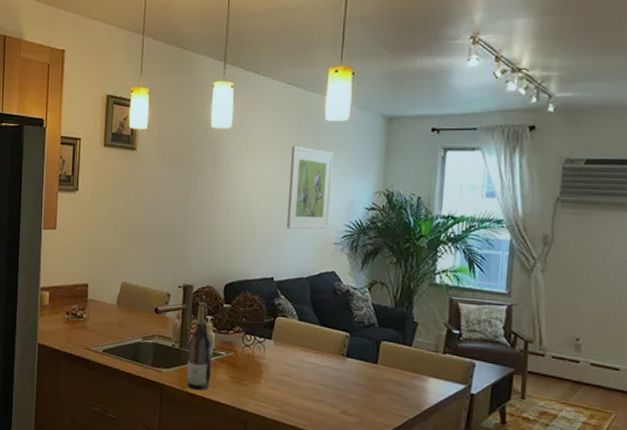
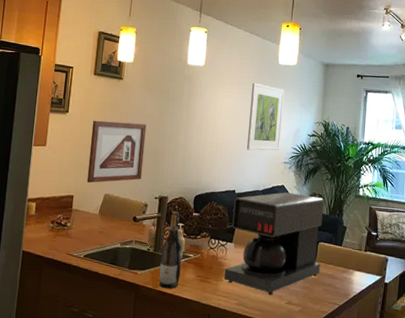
picture frame: none [102,198,166,270] -> present [87,120,147,184]
coffee maker: none [262,279,388,402] -> present [223,192,325,295]

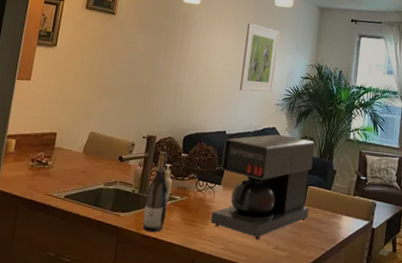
picture frame: present [87,120,147,184] -> none [72,55,138,121]

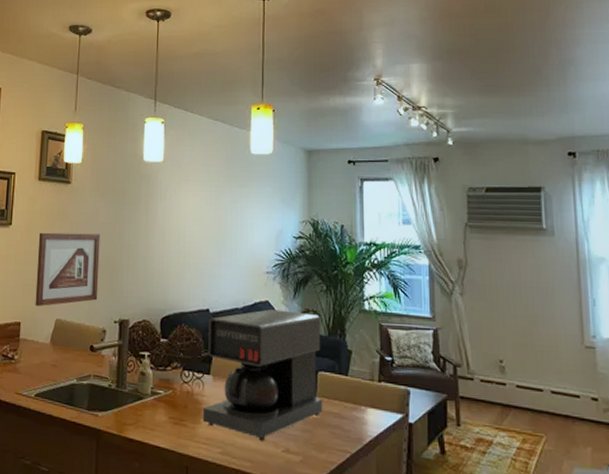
picture frame: none [72,55,138,121] -> present [35,232,100,307]
wine bottle: present [142,151,169,233] -> none [124,337,150,435]
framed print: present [239,23,280,92] -> none [219,177,260,260]

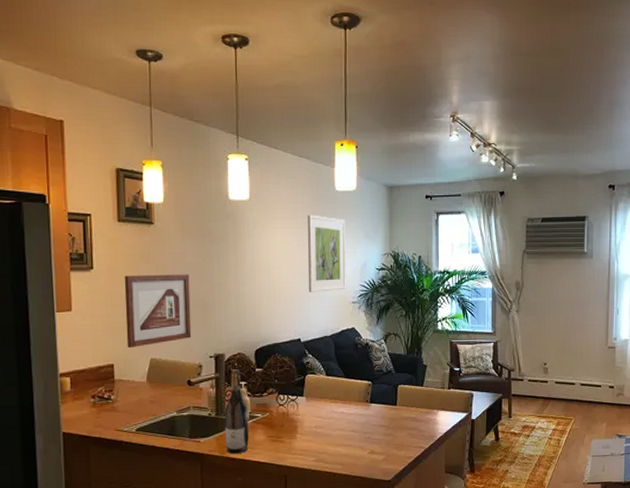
wine bottle: none [124,337,150,435] -> present [224,369,249,454]
coffee maker: present [202,309,323,441] -> none [297,335,402,447]
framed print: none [219,177,260,260] -> present [307,214,346,292]

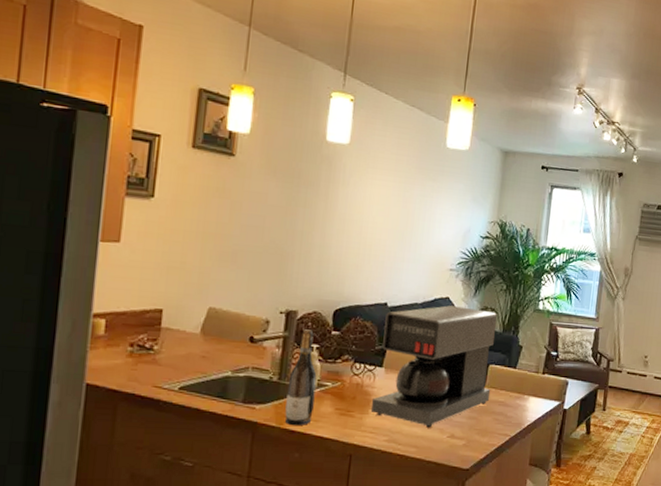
picture frame: present [124,274,192,349] -> none [182,209,269,294]
coffee maker: none [297,335,402,447] -> present [370,305,498,428]
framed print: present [307,214,346,292] -> none [402,169,453,255]

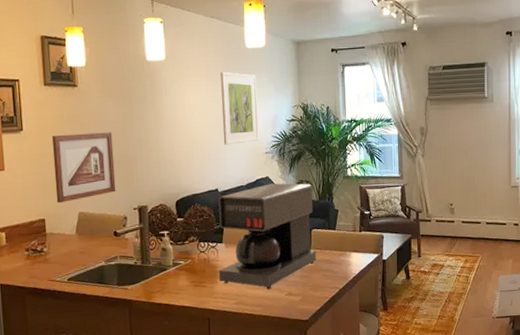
picture frame: none [182,209,269,294] -> present [51,132,116,204]
wine bottle: present [285,329,317,426] -> none [149,220,173,300]
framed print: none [402,169,453,255] -> present [221,71,259,145]

